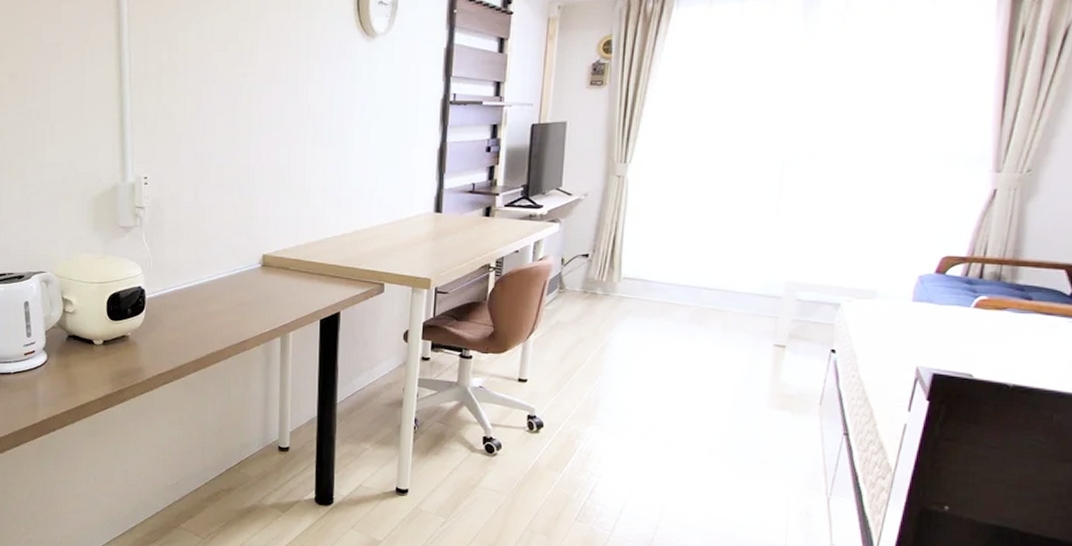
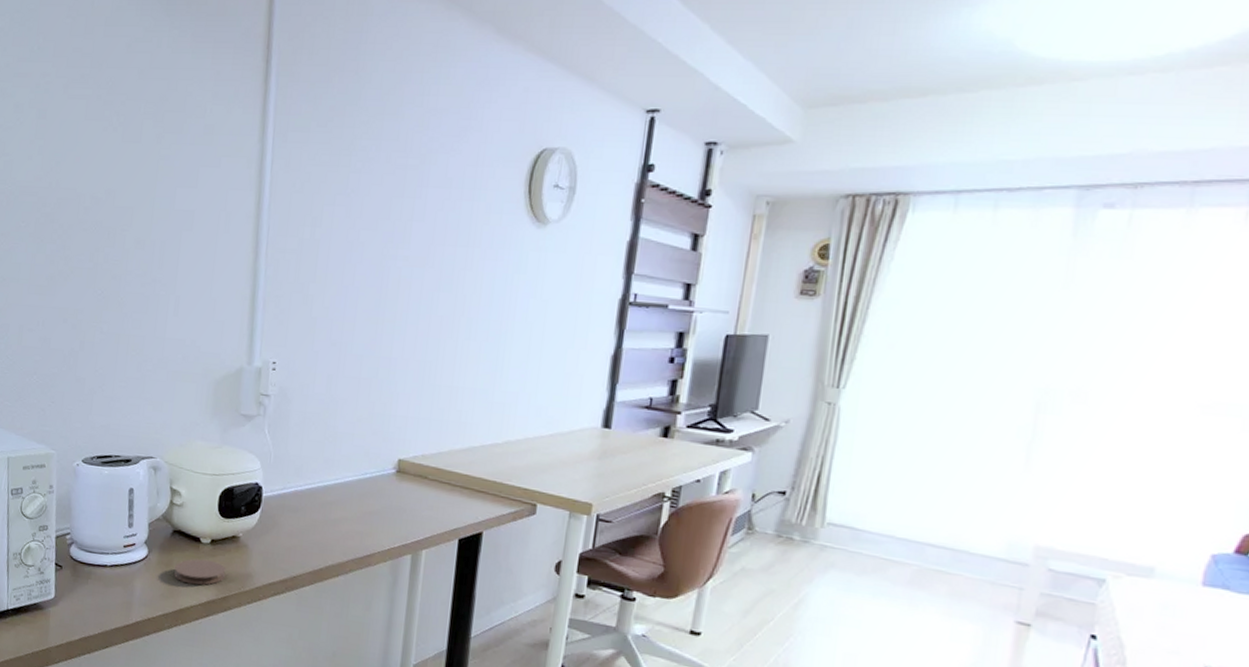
coaster: none [72,358,119,382] -> present [174,559,227,585]

